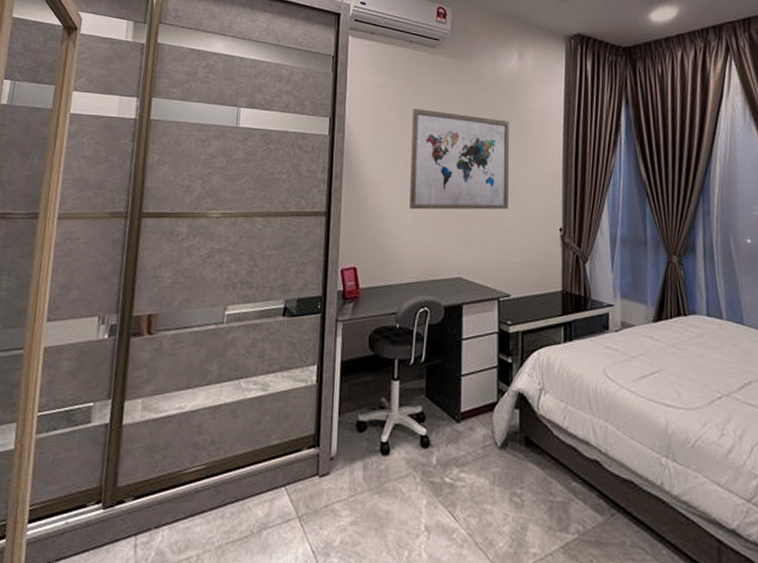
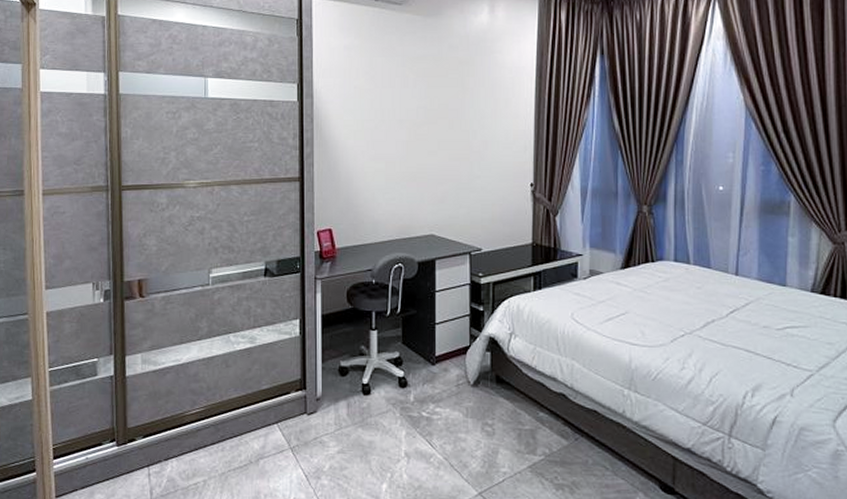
wall art: present [409,109,510,210] -> none [381,70,480,171]

